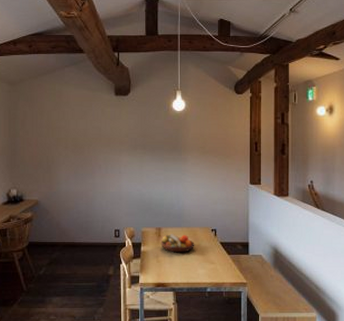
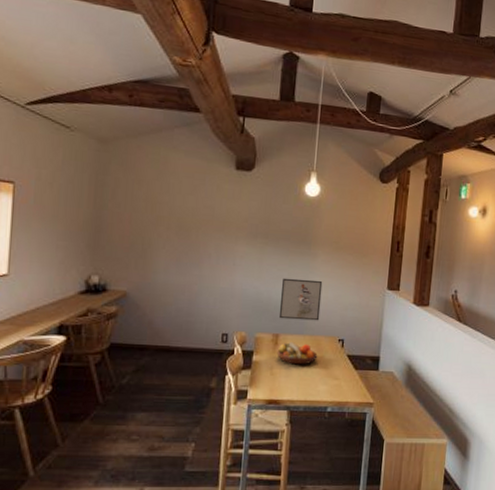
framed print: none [159,180,194,215] -> present [278,278,323,321]

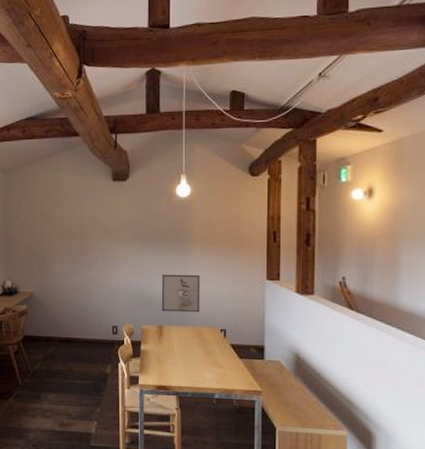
fruit bowl: present [277,342,318,365] -> none [162,333,201,354]

